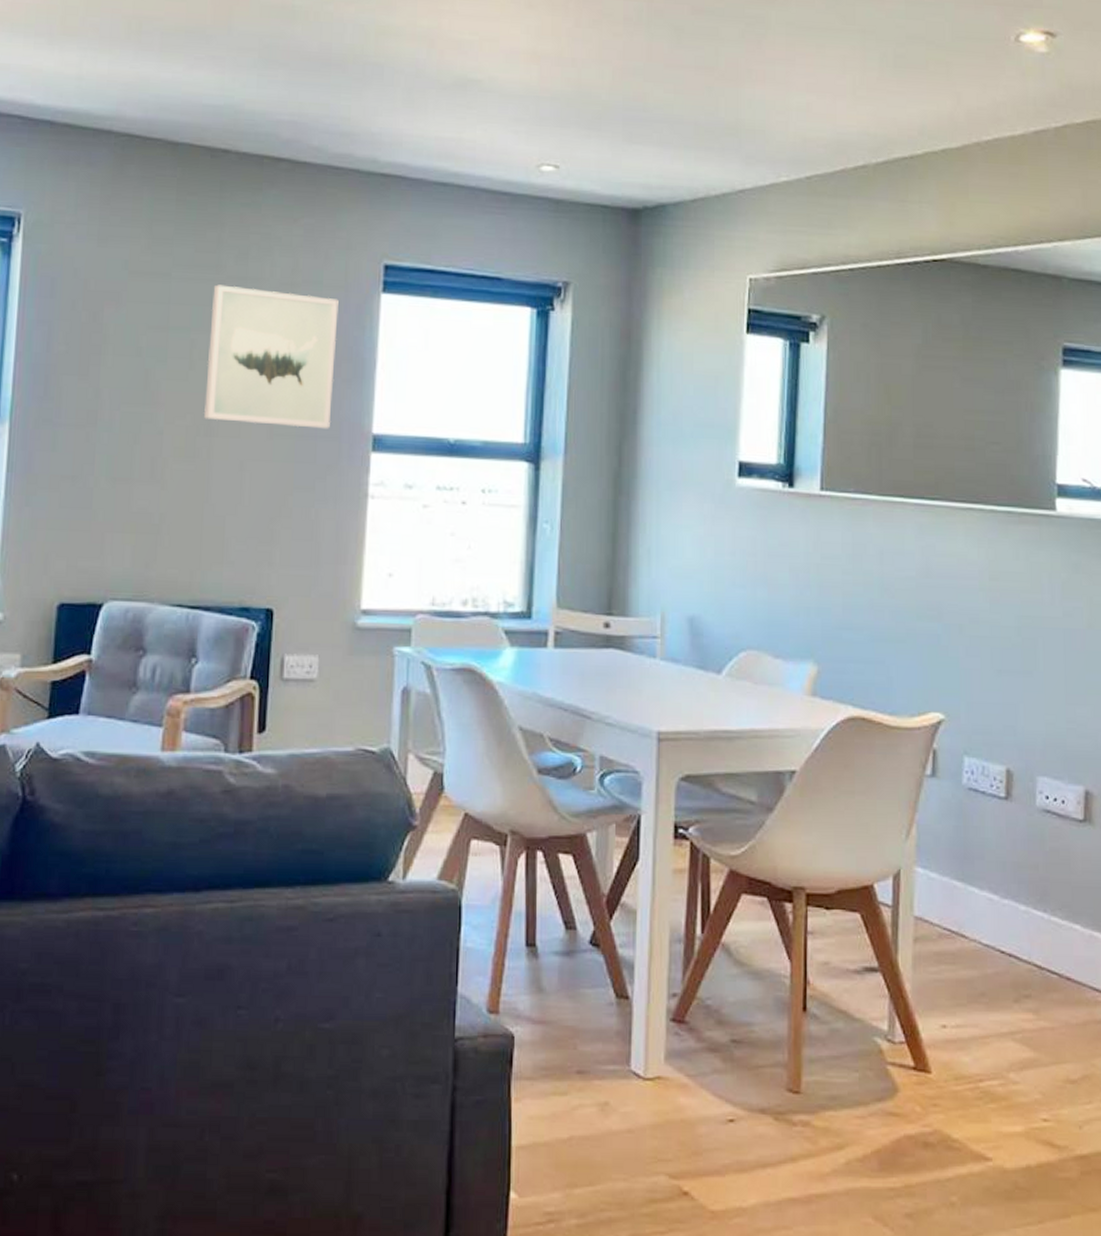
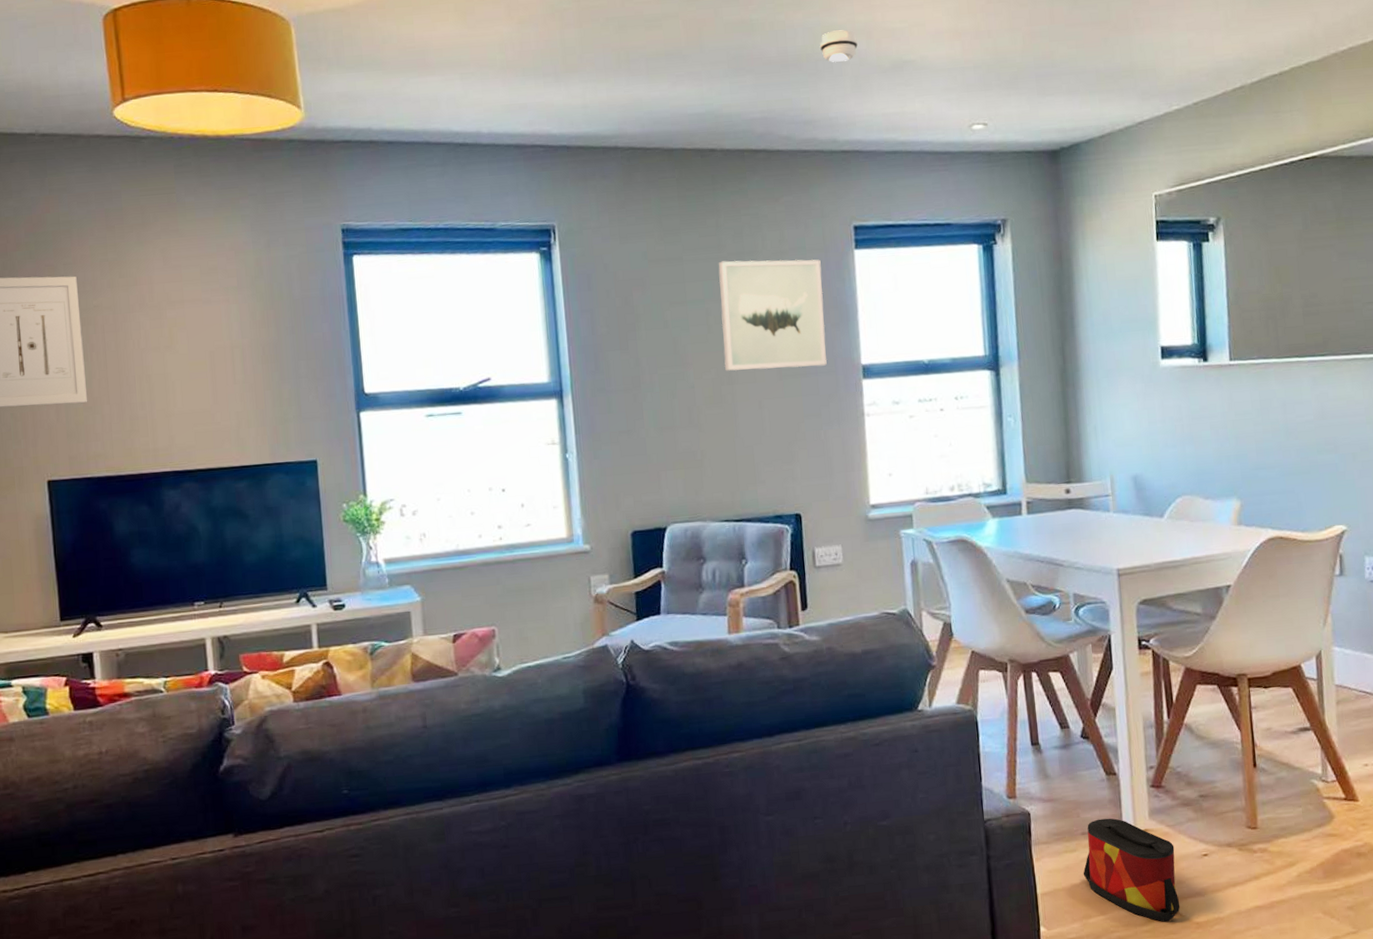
smoke detector: none [370,32,417,70] -> present [819,30,858,62]
bag: none [573,1055,693,1205] -> present [1083,818,1180,922]

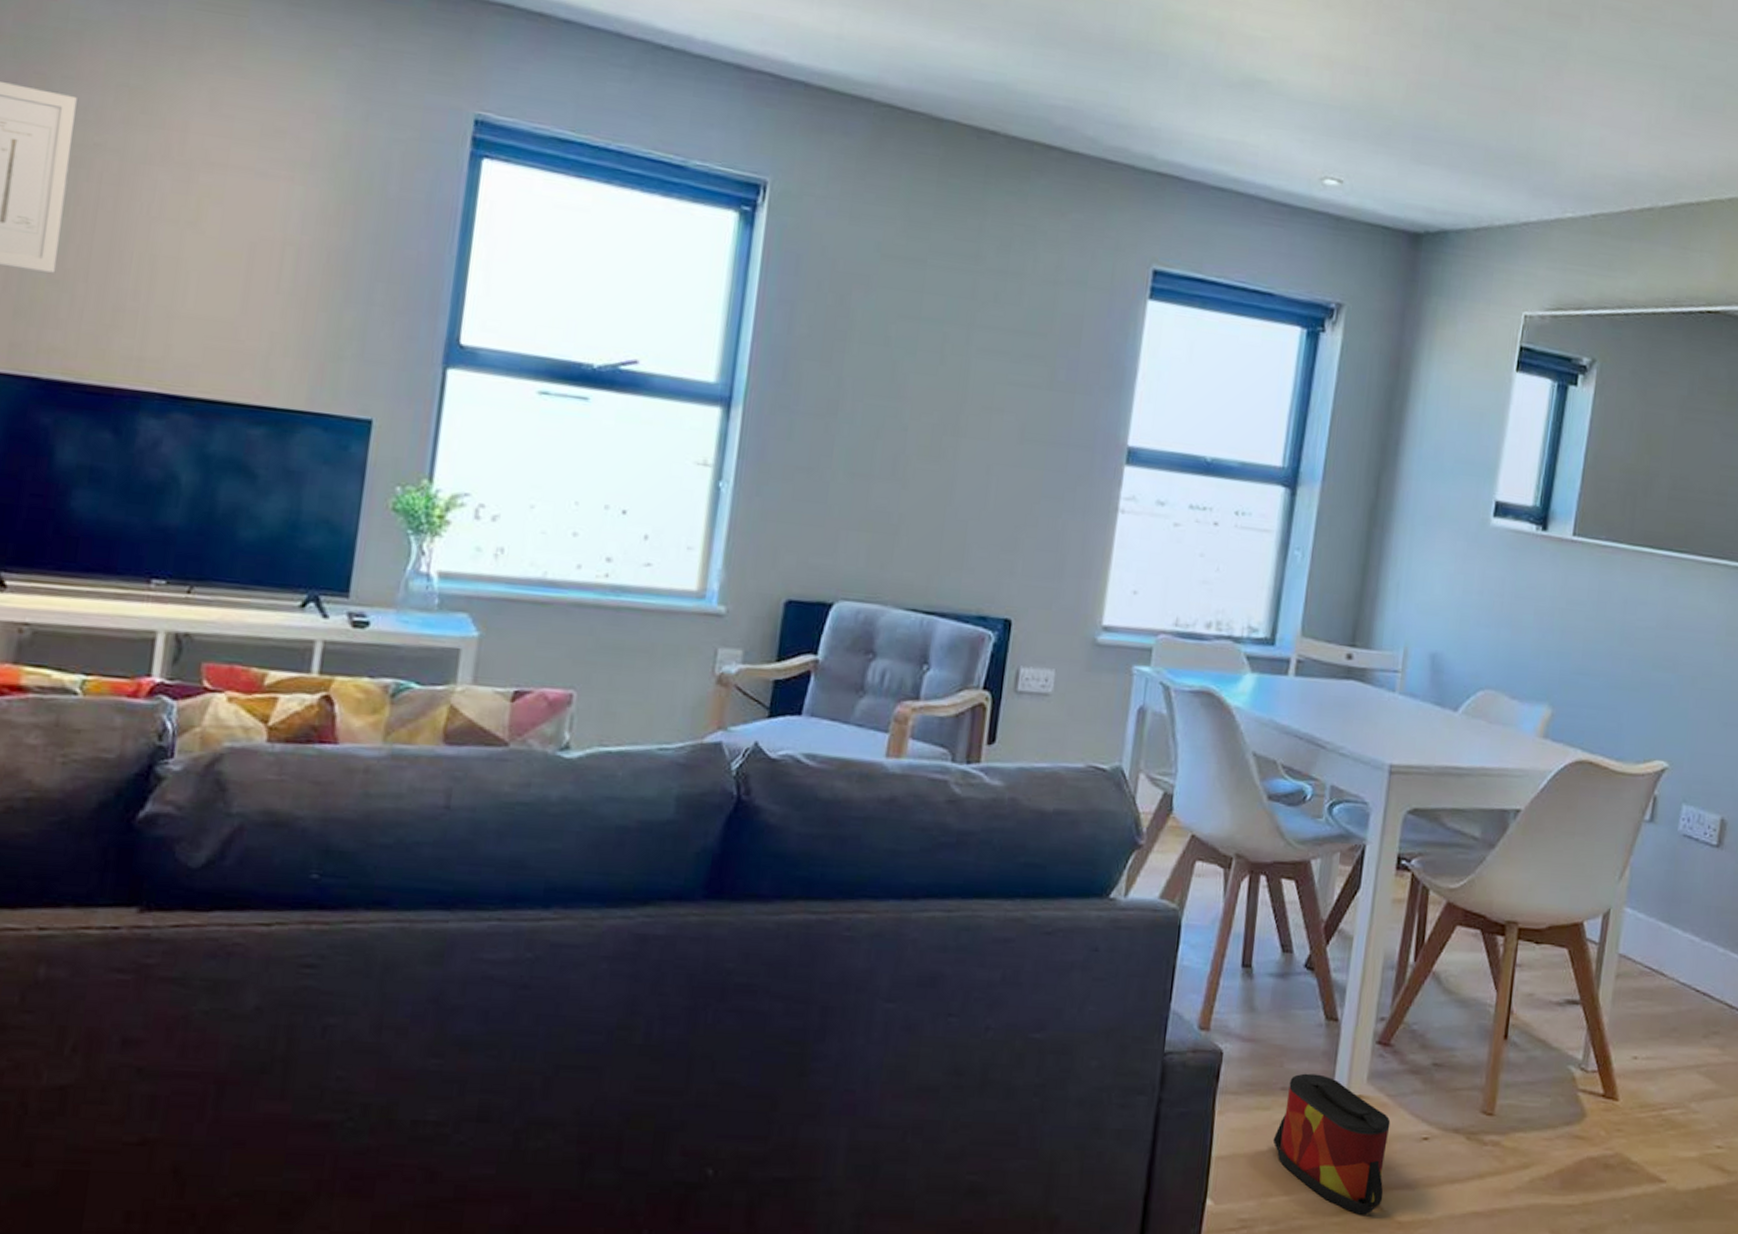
wall art: present [718,259,827,371] -> none [952,276,1103,438]
smoke detector: present [819,30,858,62] -> none [1156,19,1206,62]

